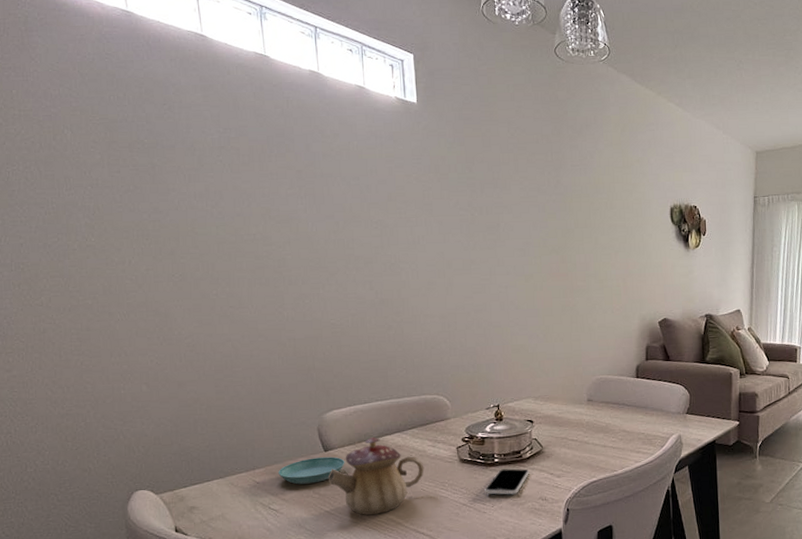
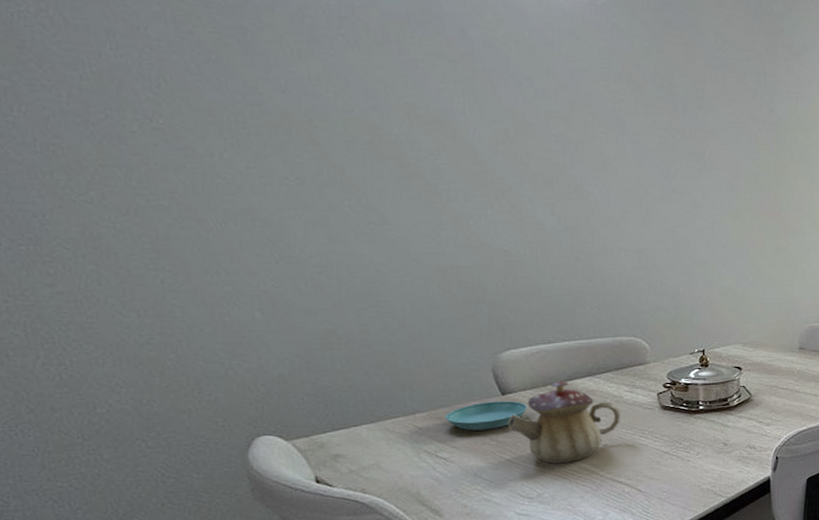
smartphone: present [485,468,529,495] -> none [688,416,737,443]

